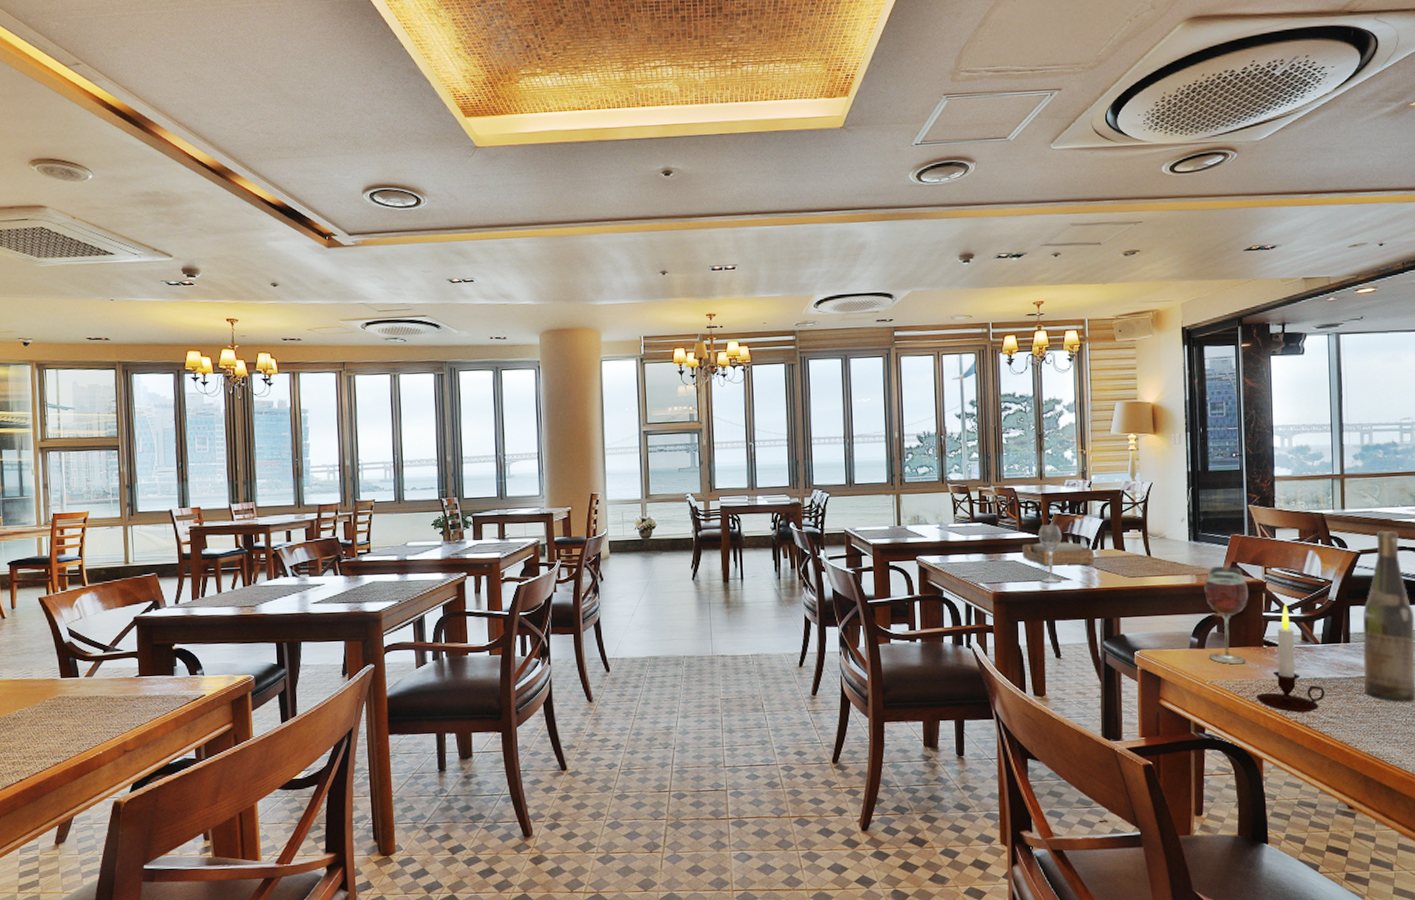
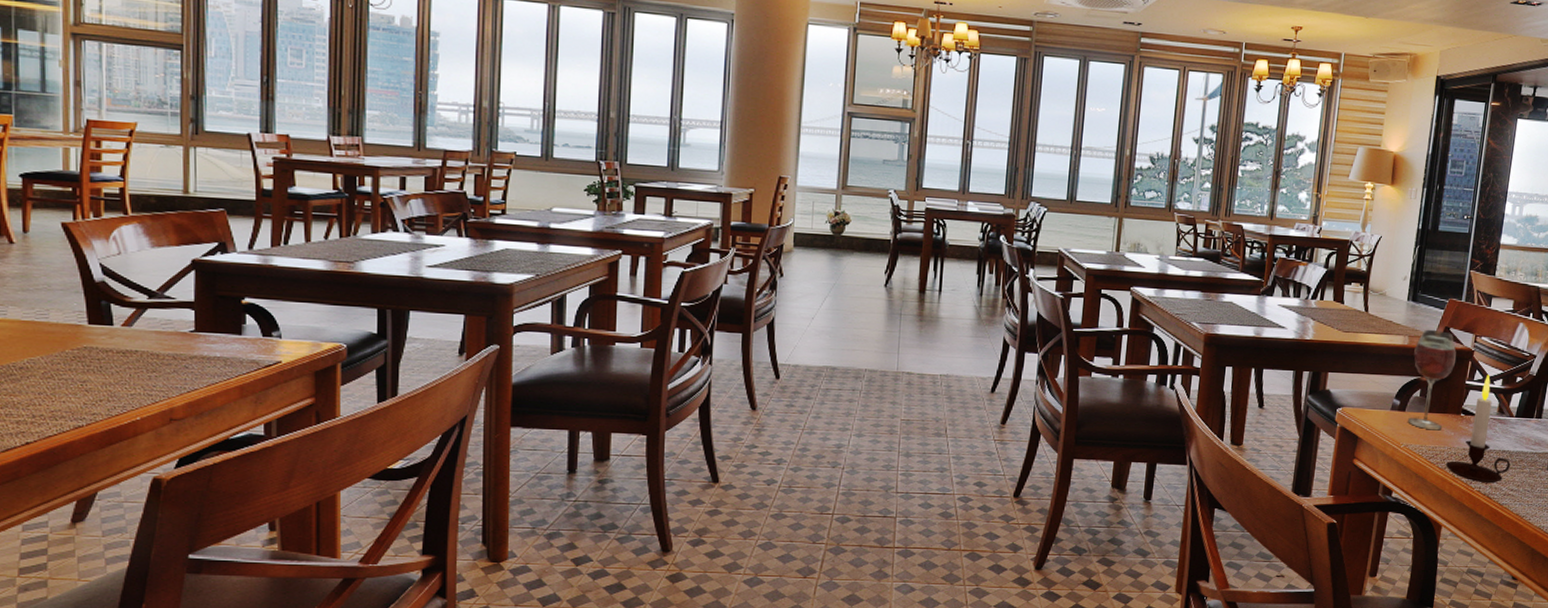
napkin holder: present [1022,542,1095,566] -> none [1240,286,1313,315]
wineglass: present [1038,524,1062,583] -> none [1255,267,1284,330]

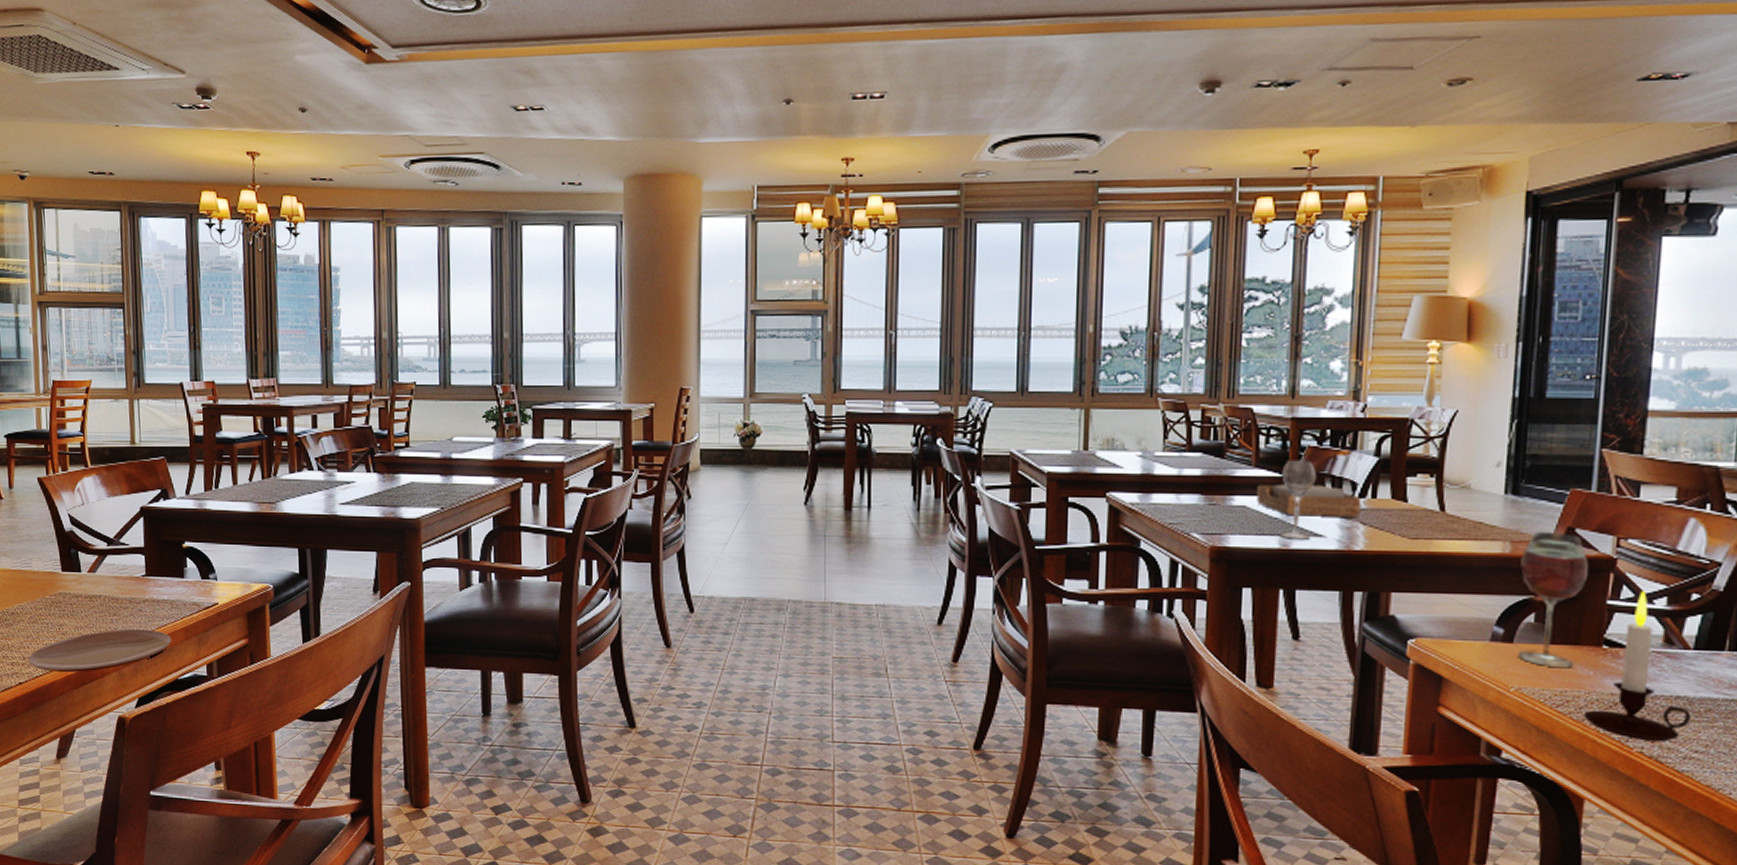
plate: none [39,386,224,432] -> present [28,629,172,673]
napkin holder: none [1240,286,1313,315] -> present [1257,484,1361,519]
wineglass: none [1255,267,1284,330] -> present [1280,460,1316,540]

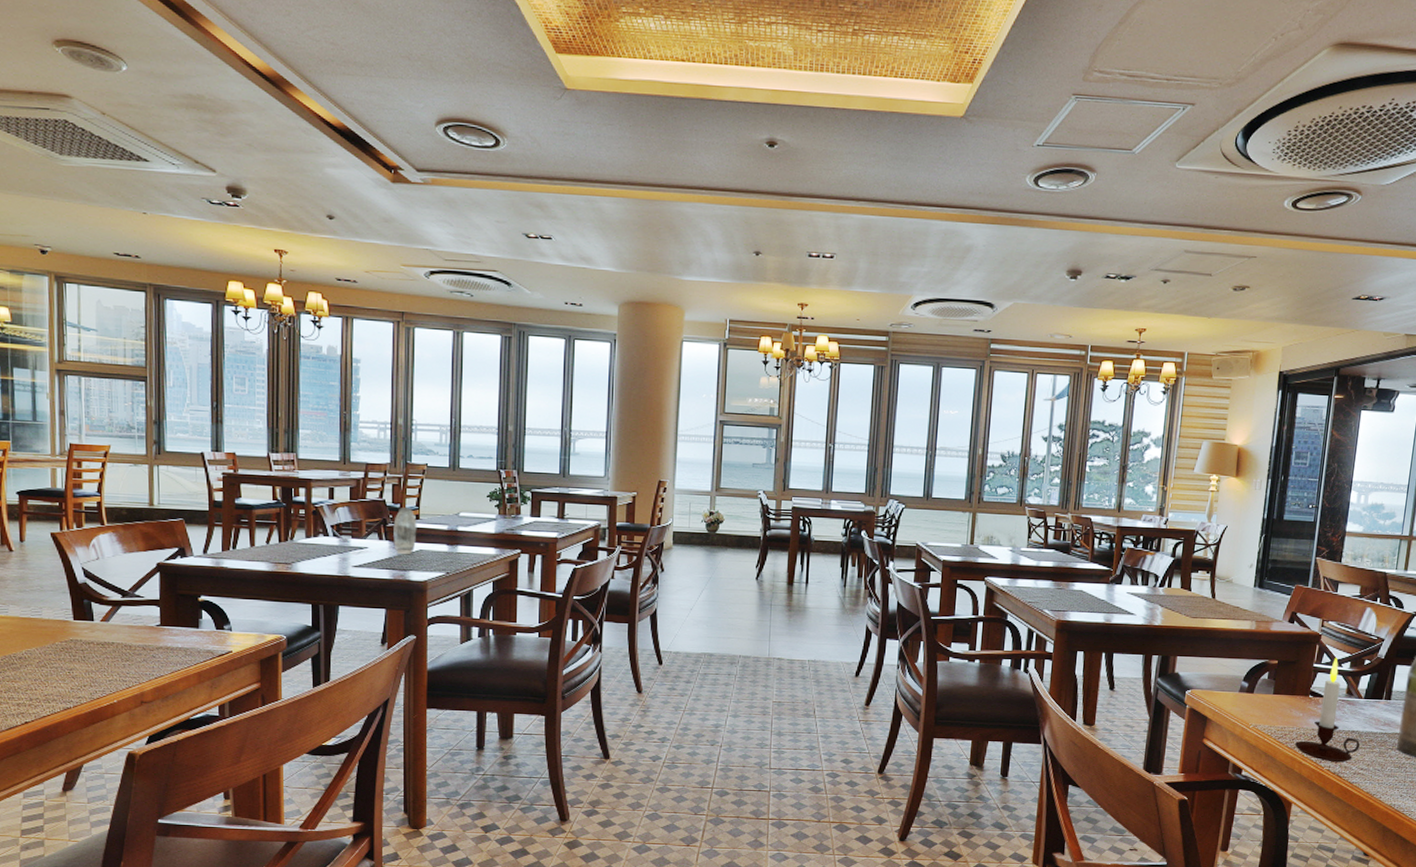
plate: present [28,629,172,673] -> none [35,673,185,713]
vase: none [381,434,408,489] -> present [393,507,417,555]
napkin holder: present [1257,484,1361,519] -> none [1090,575,1161,602]
wineglass: present [1280,460,1316,540] -> none [1105,557,1132,617]
wineglass: present [1518,531,1588,669] -> none [1256,614,1304,712]

